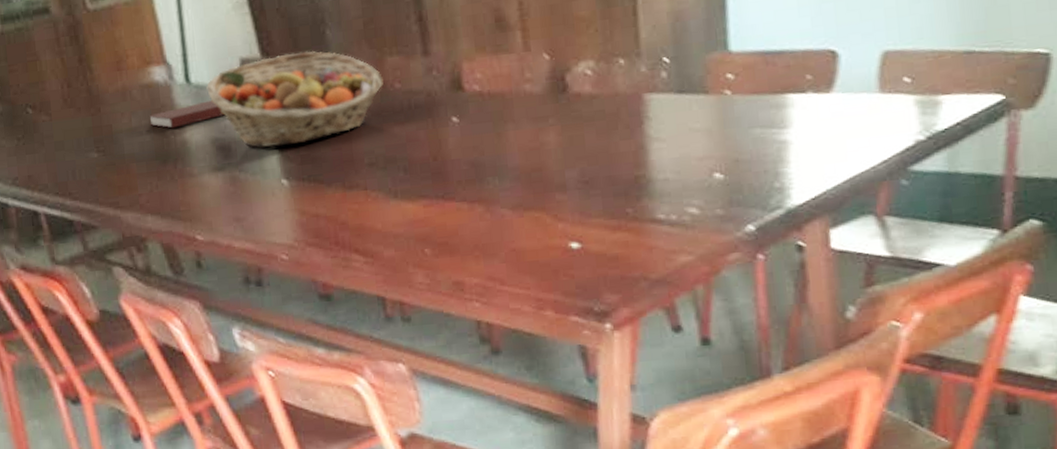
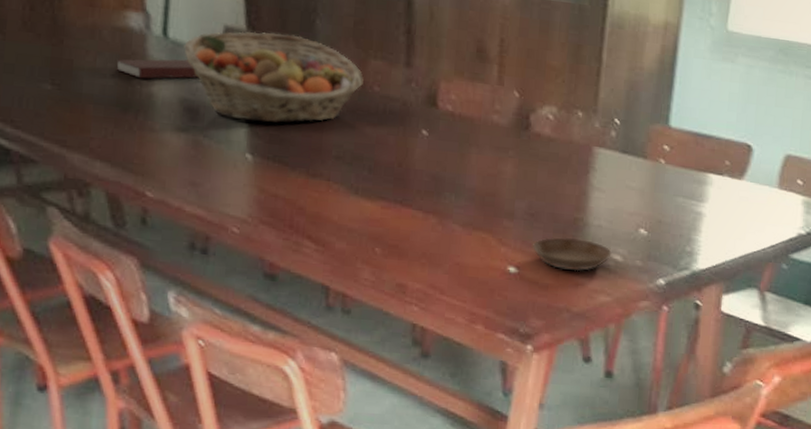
saucer: none [593,197,687,236] -> present [533,237,613,272]

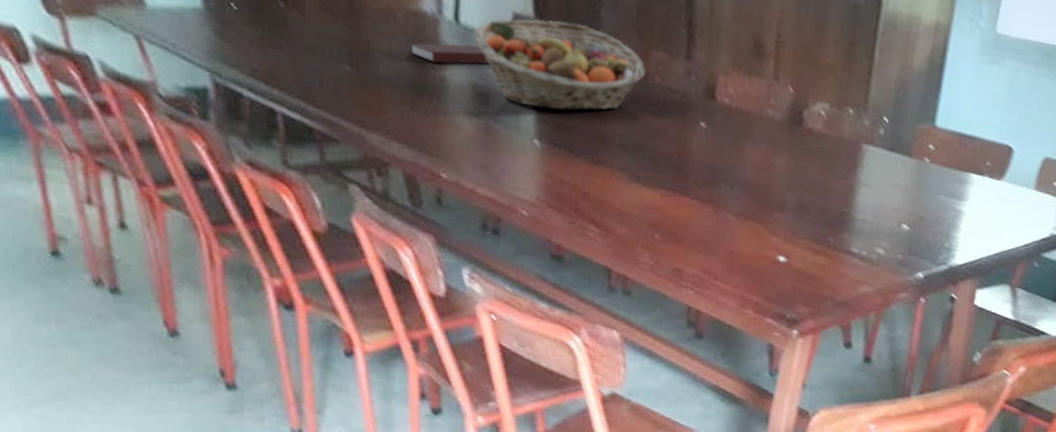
saucer: present [533,237,613,272] -> none [801,229,876,263]

